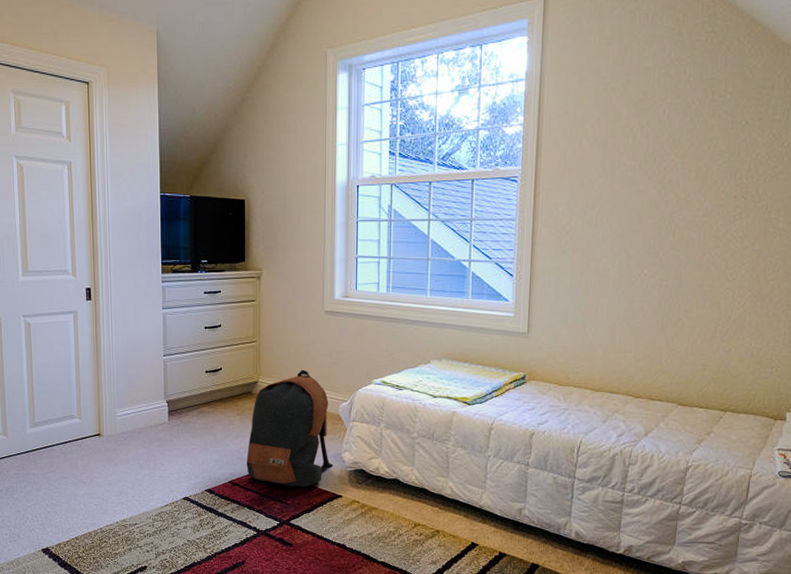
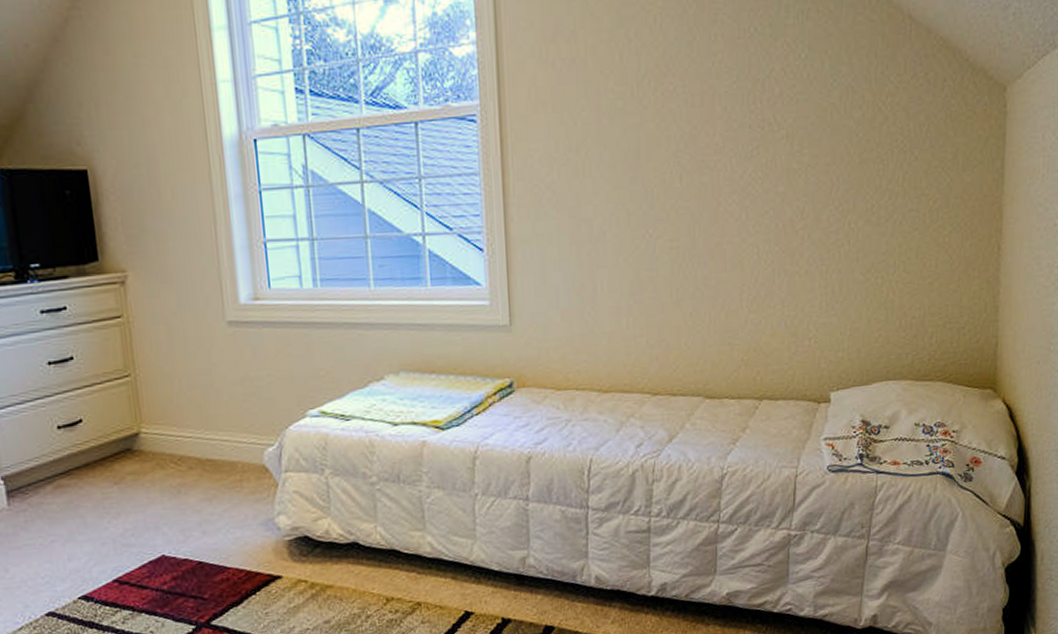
backpack: present [246,369,334,488] -> none [135,407,265,575]

